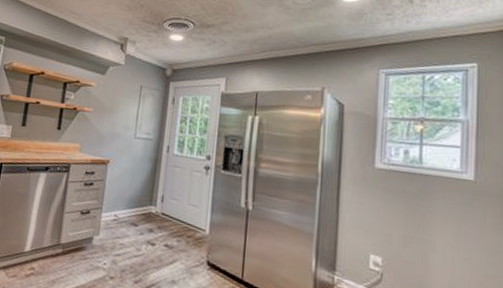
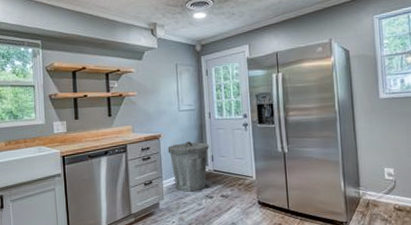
trash can: none [114,173,161,234] -> present [167,141,209,192]

